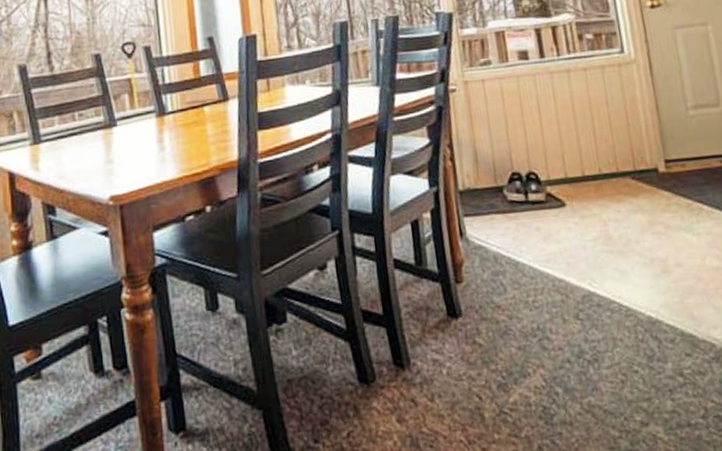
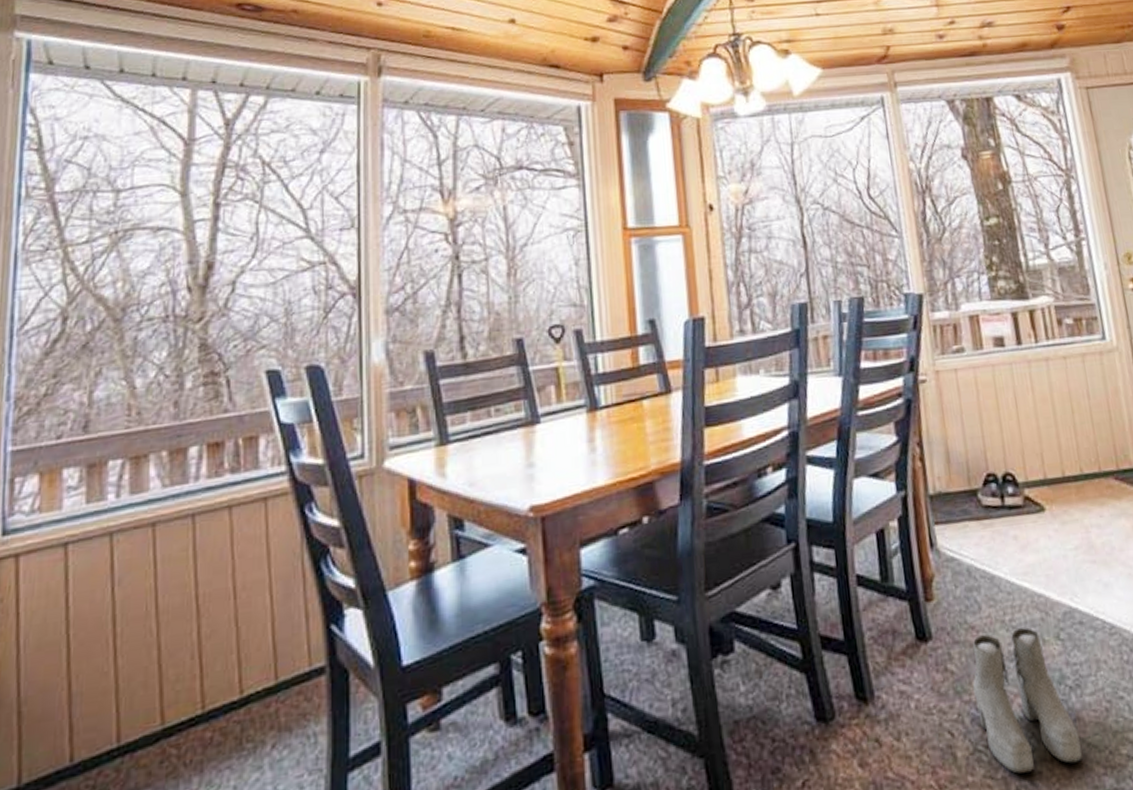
boots: none [499,308,600,434] -> present [973,627,1084,774]

